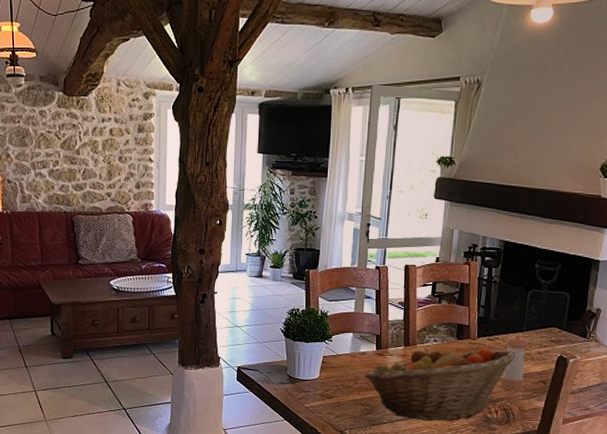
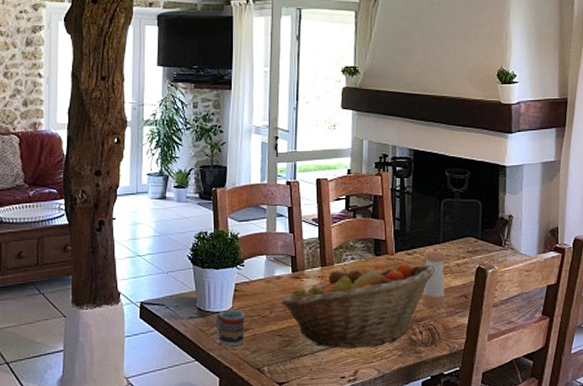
cup: none [304,378,331,410] -> present [216,309,245,346]

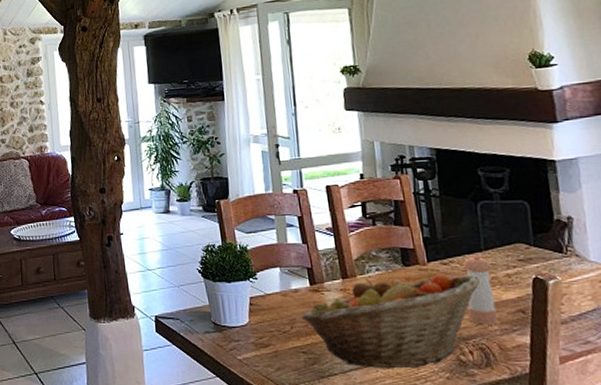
cup: present [216,309,245,346] -> none [233,324,266,363]

